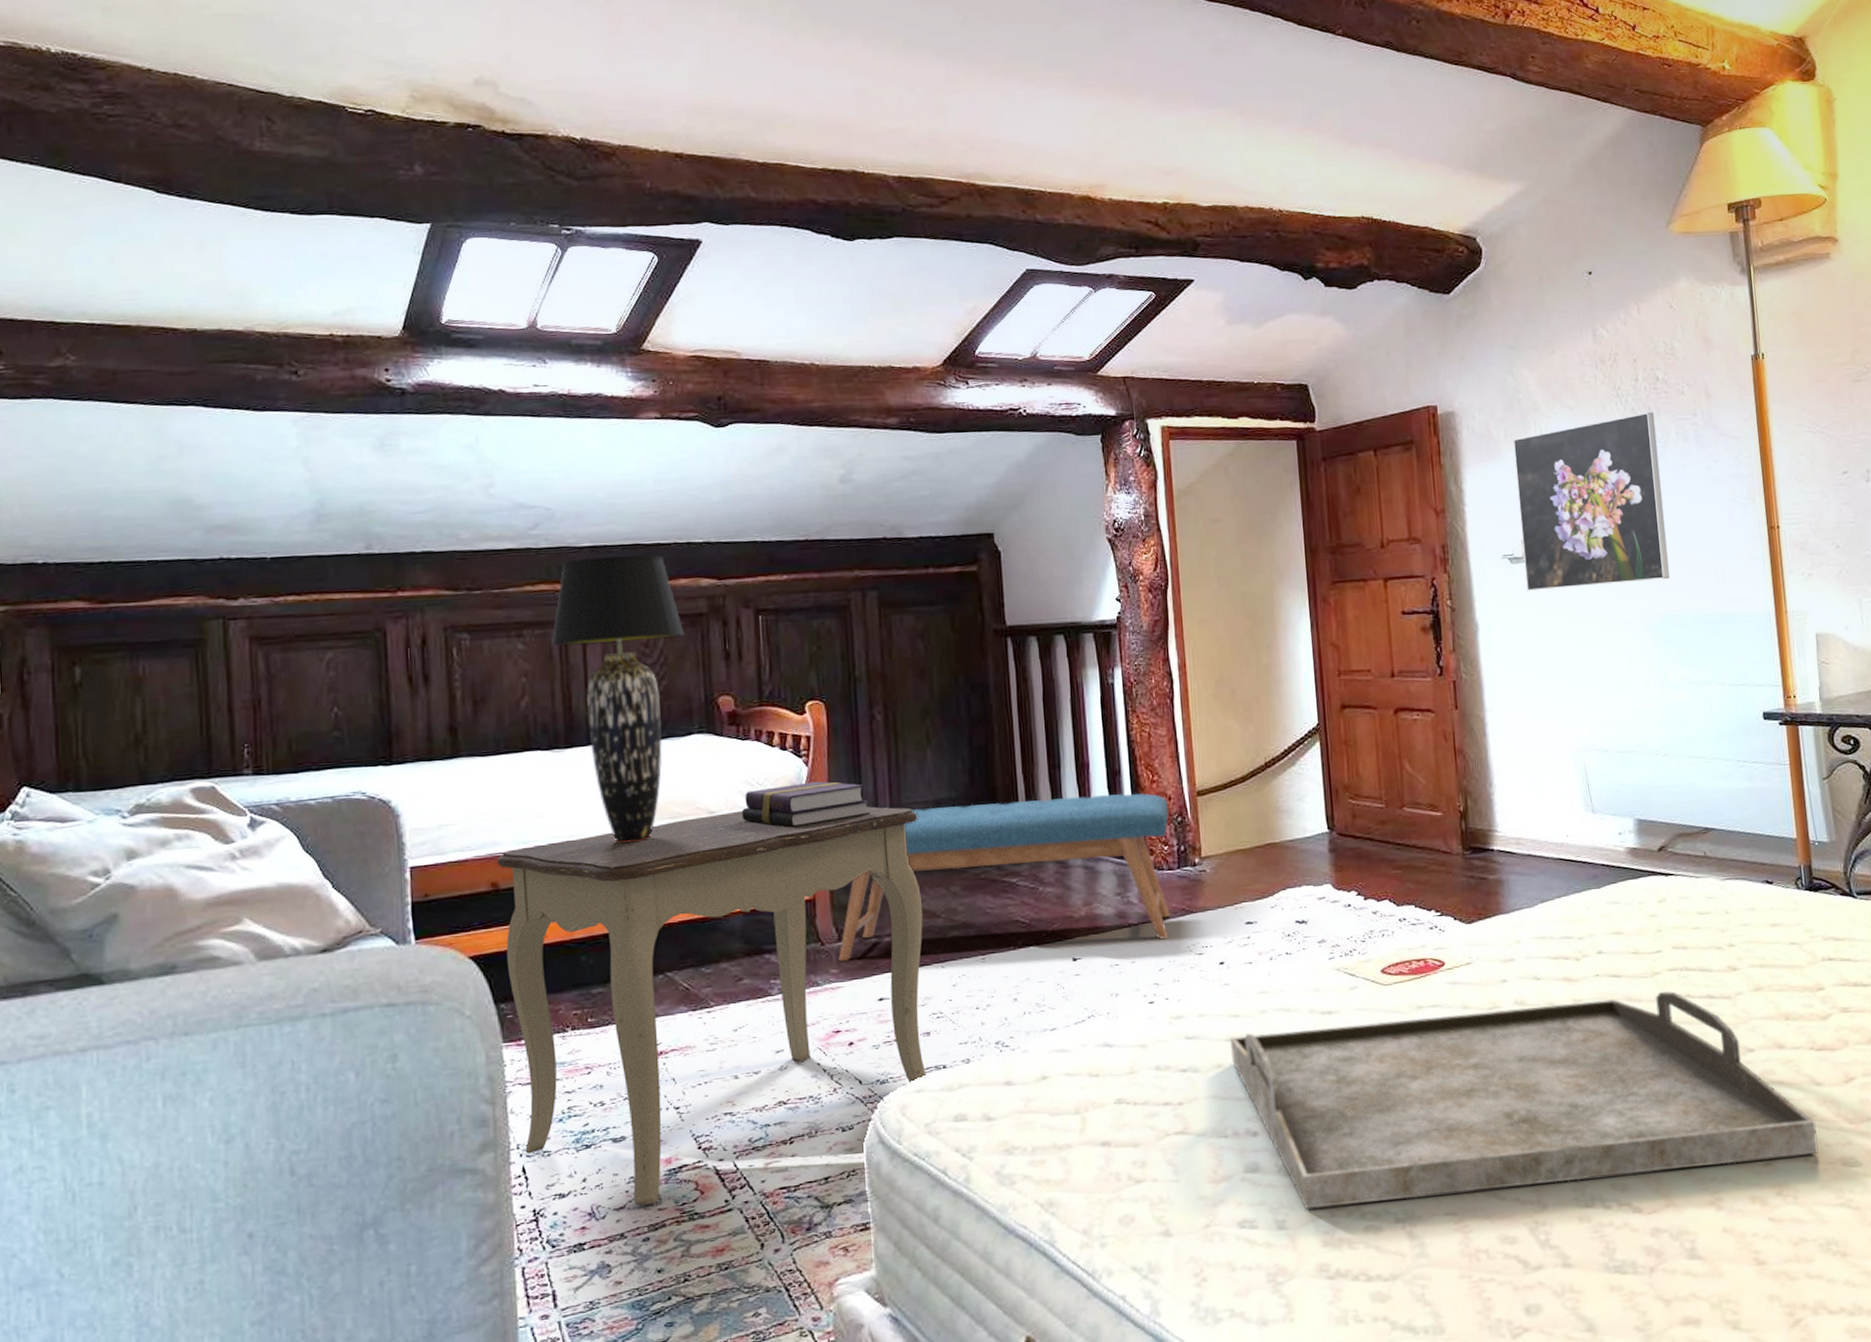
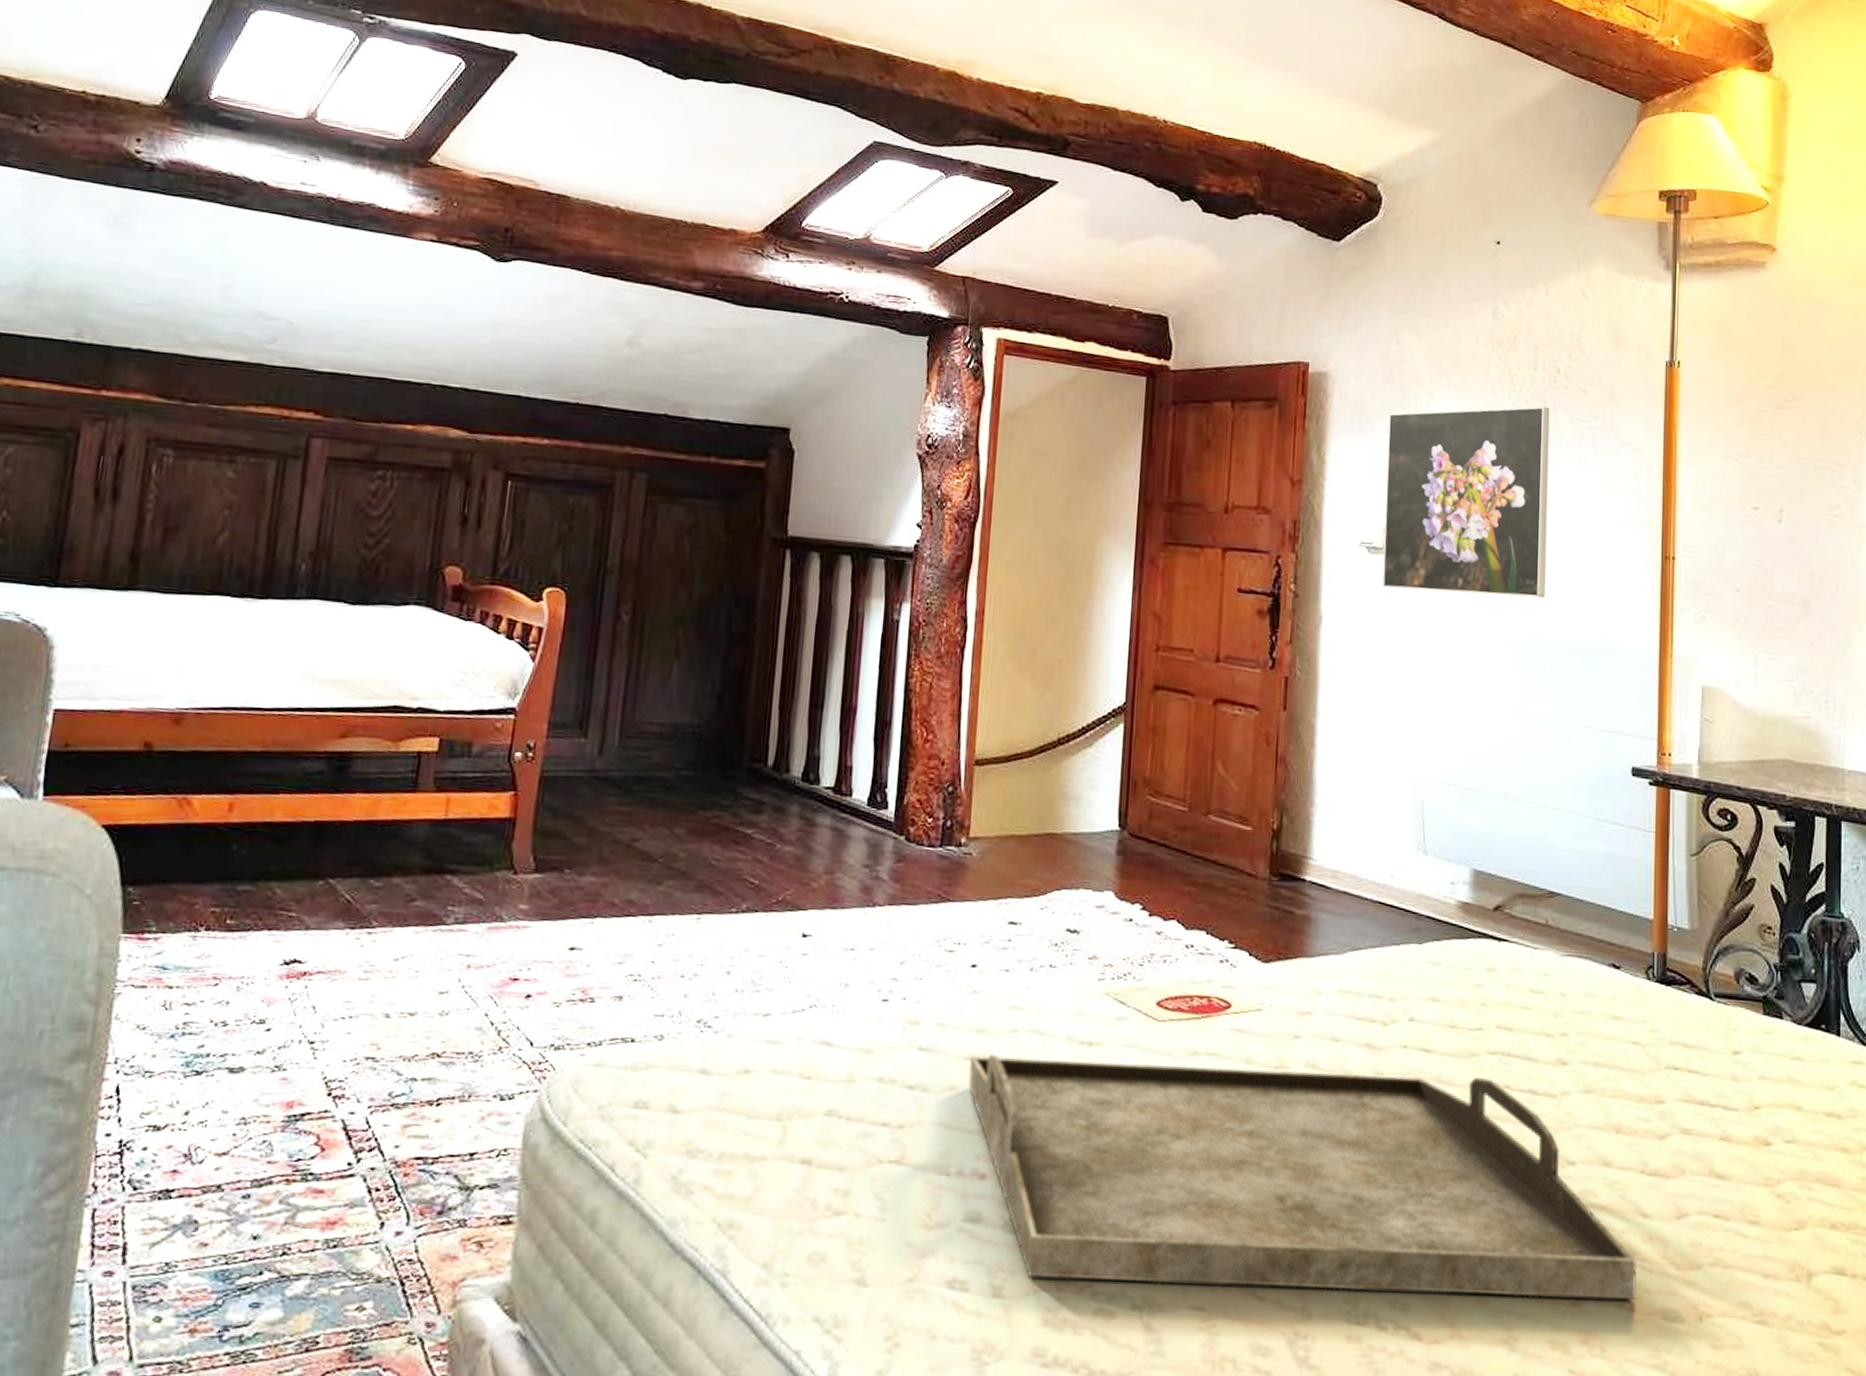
side table: present [497,806,926,1206] -> none [123,701,651,1155]
table lamp: present [551,555,685,844] -> none [265,384,420,720]
book: present [741,781,870,827] -> none [448,680,598,731]
bench: present [838,793,1170,961] -> none [531,730,941,929]

